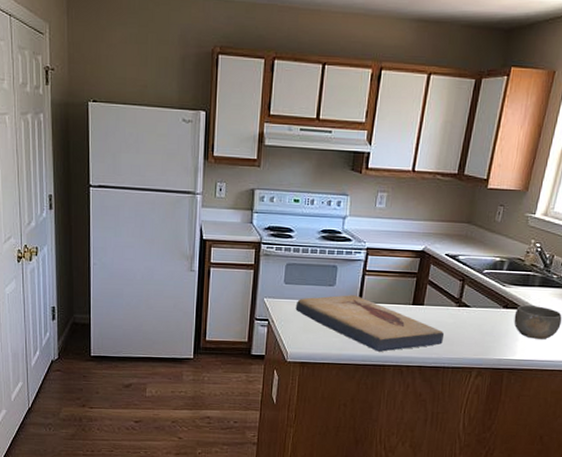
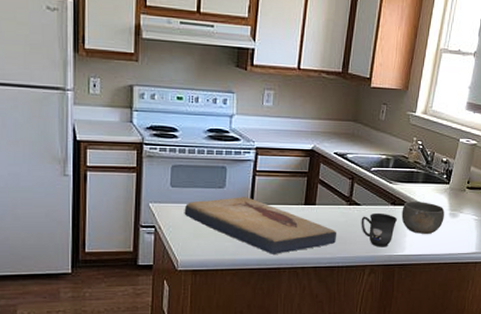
mug: none [469,315,510,351] -> present [361,212,398,247]

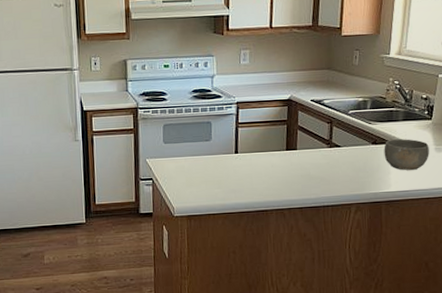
fish fossil: present [184,197,337,254] -> none [176,147,320,198]
mug: present [361,212,398,247] -> none [343,152,380,186]

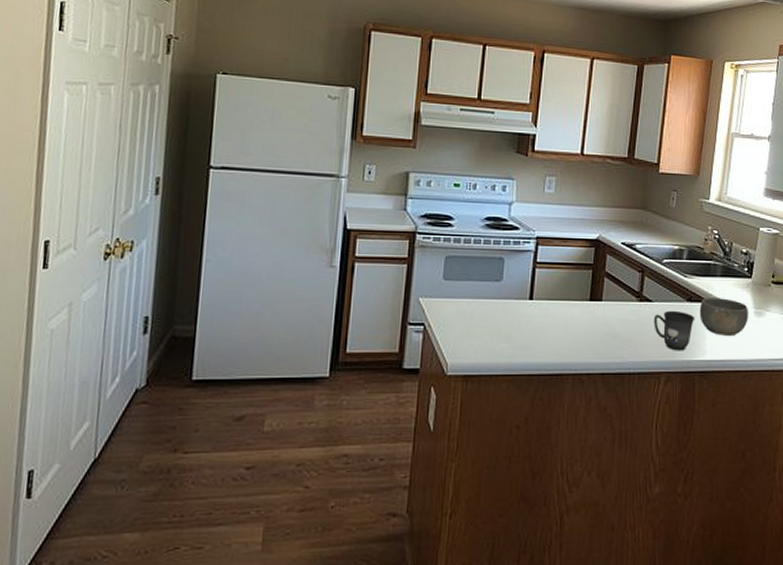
mug: none [343,152,380,186] -> present [653,310,695,351]

